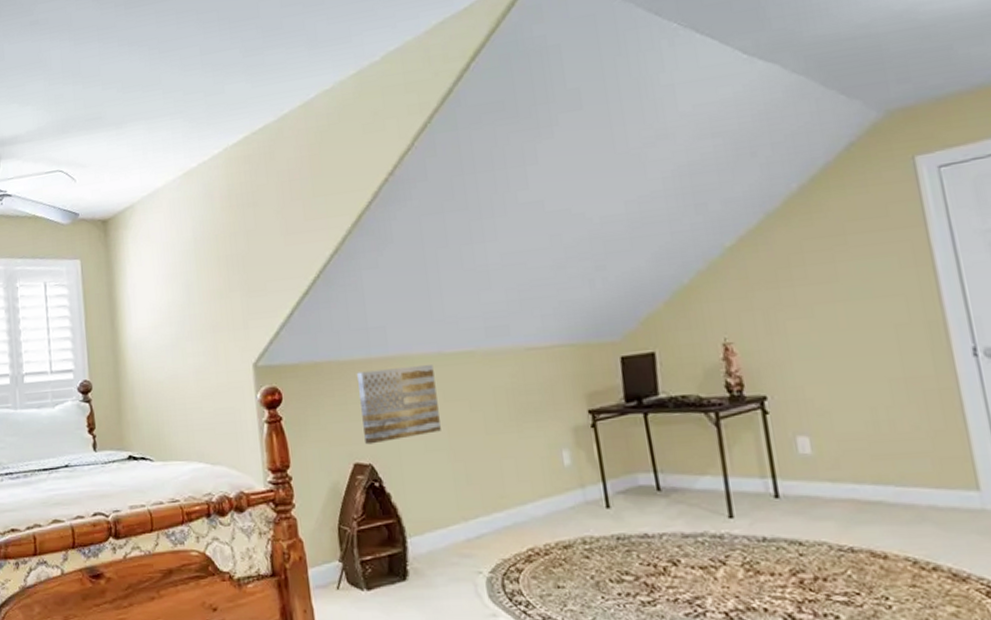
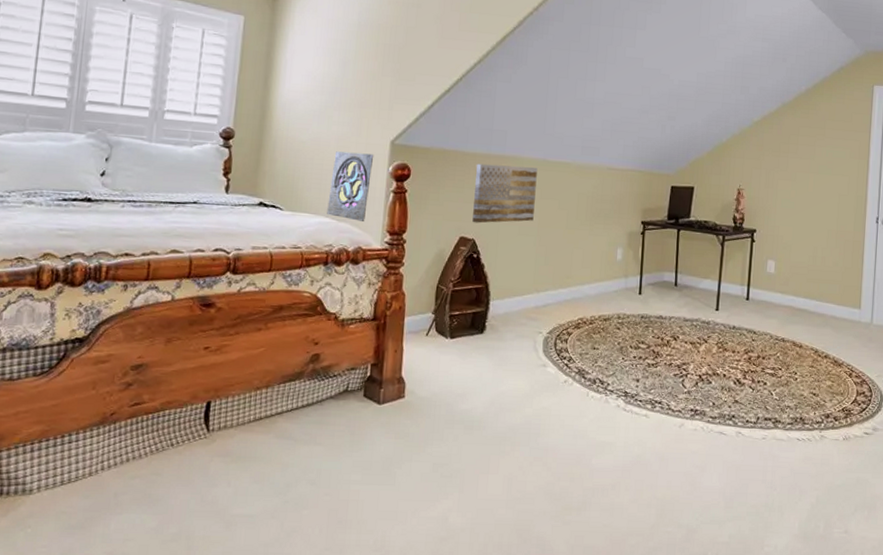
wall ornament: none [195,382,242,462] -> present [327,151,374,221]

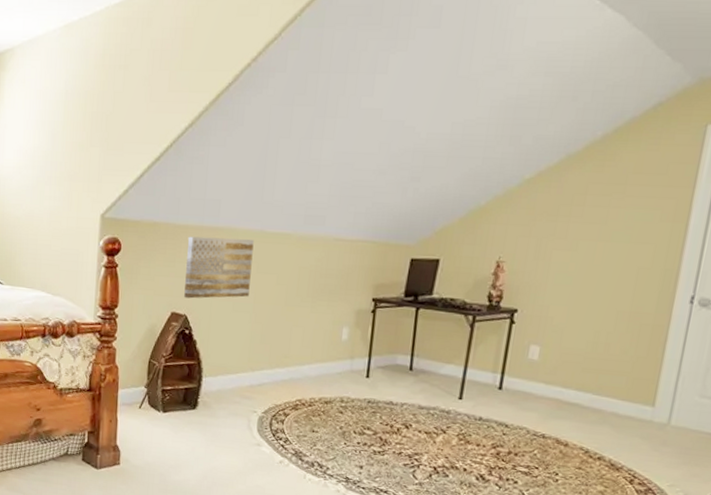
wall ornament: present [327,151,374,221] -> none [43,226,85,296]

